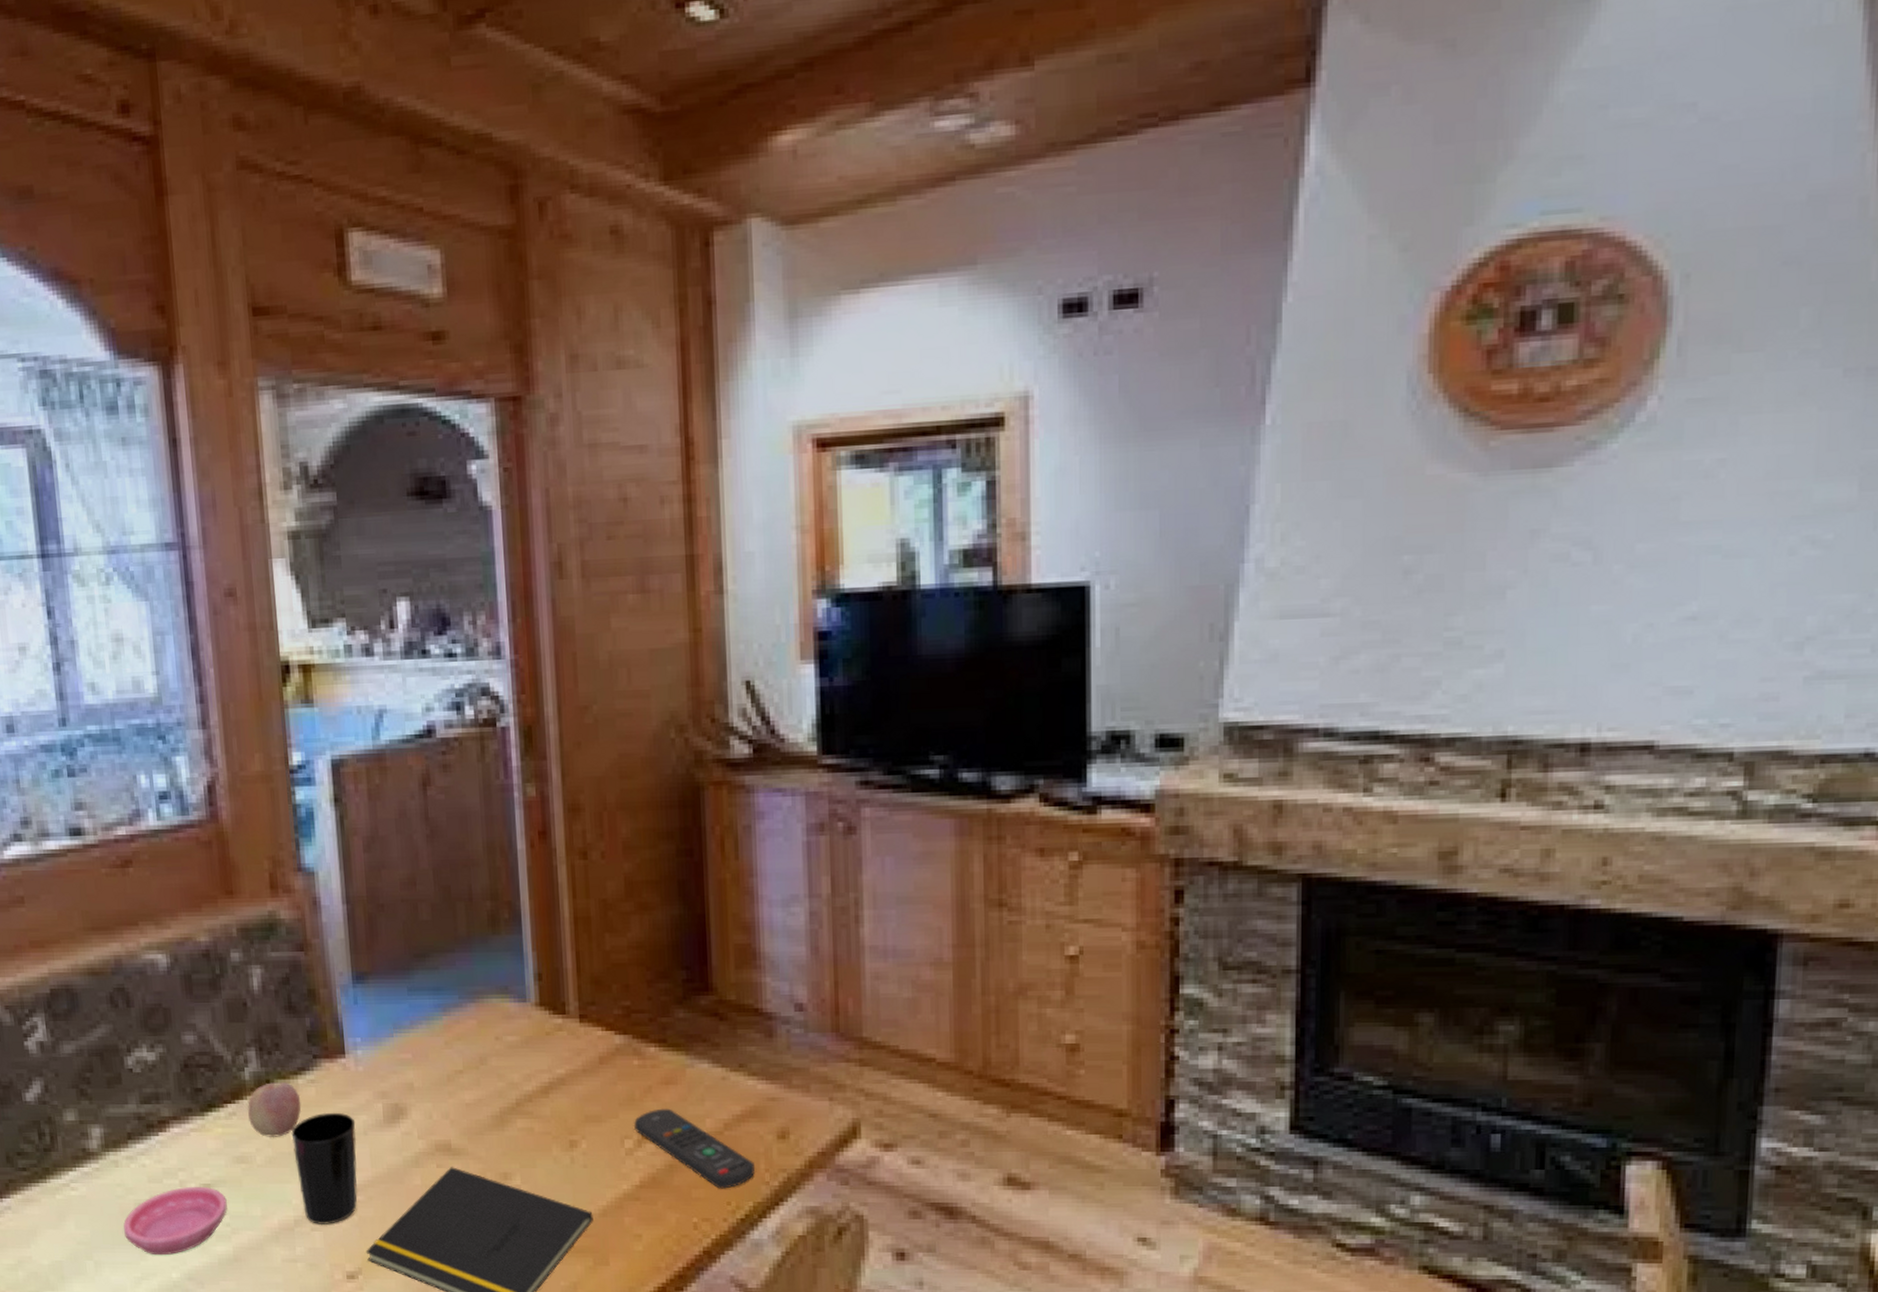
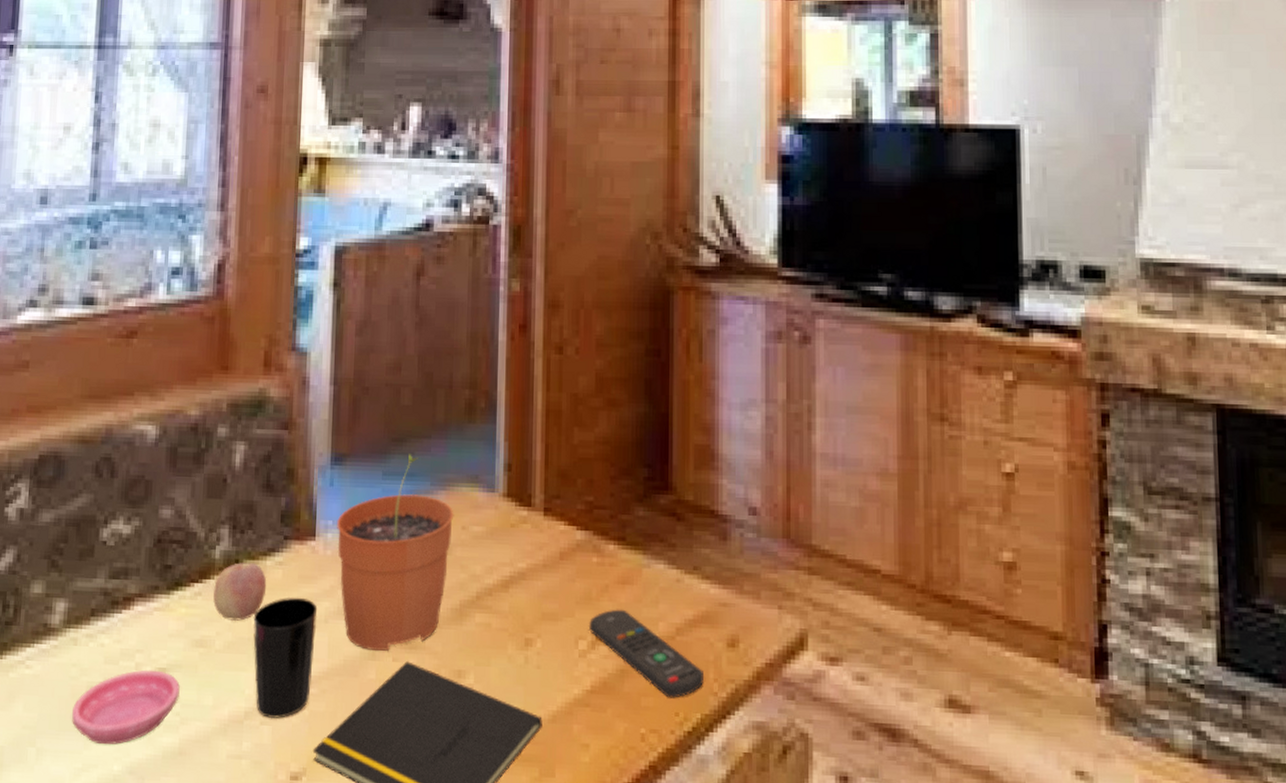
plant pot: none [365,969,486,1158] -> present [337,454,454,651]

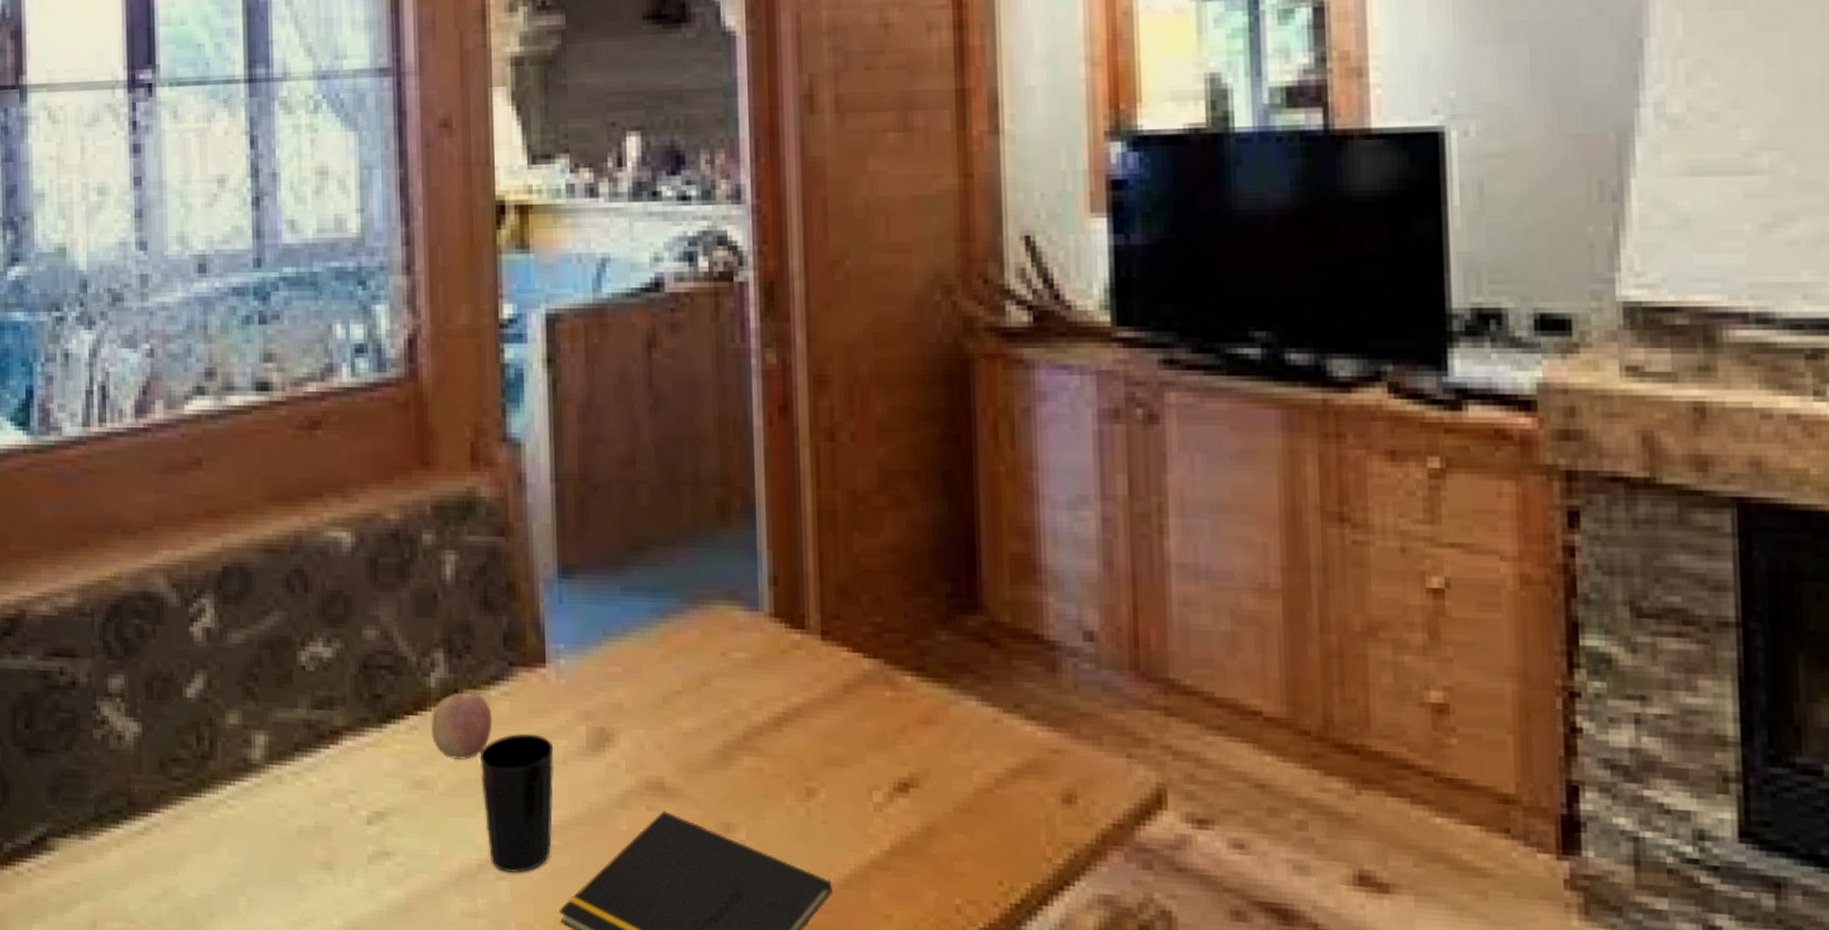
saucer: present [72,669,180,745] -> none [283,813,401,897]
plant pot: present [337,454,454,651] -> none [570,565,711,798]
remote control: present [588,609,703,698] -> none [883,754,1033,864]

